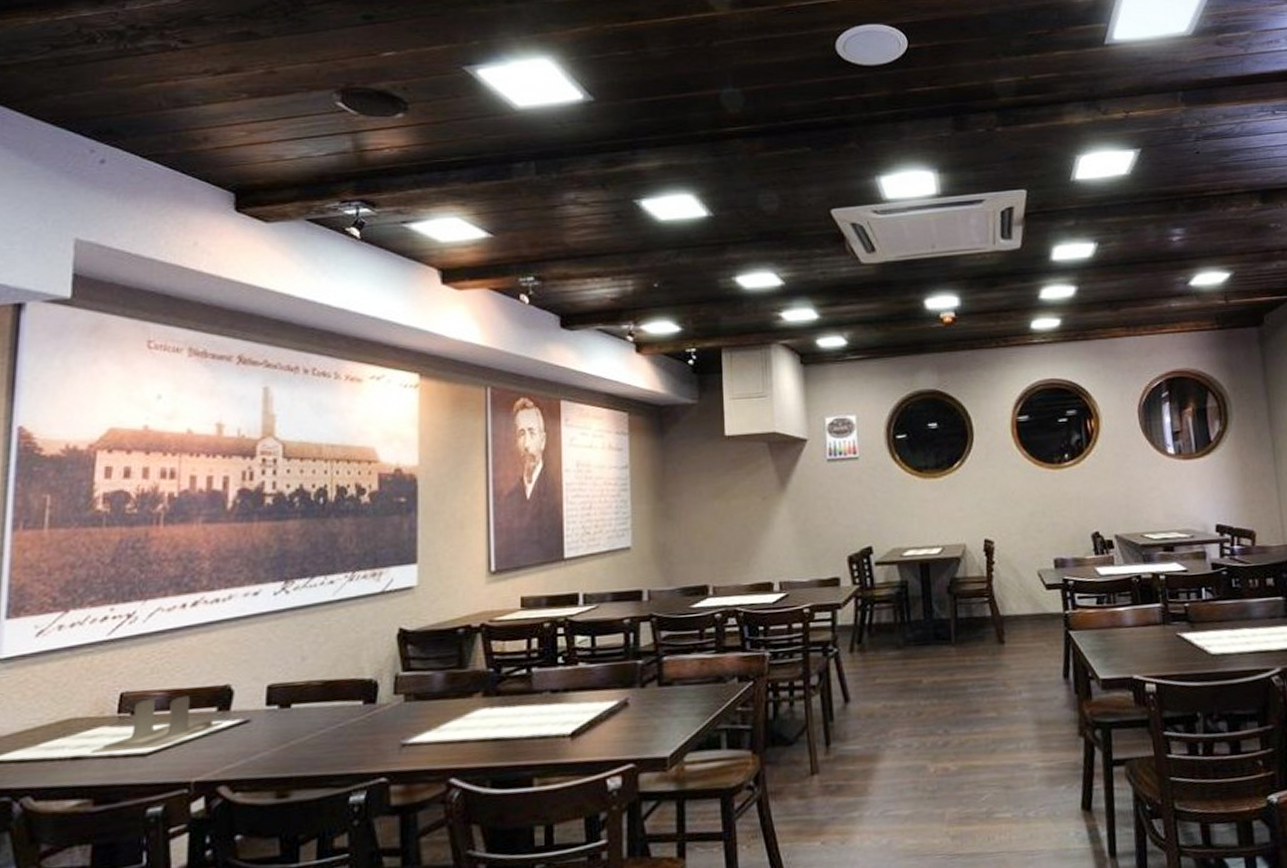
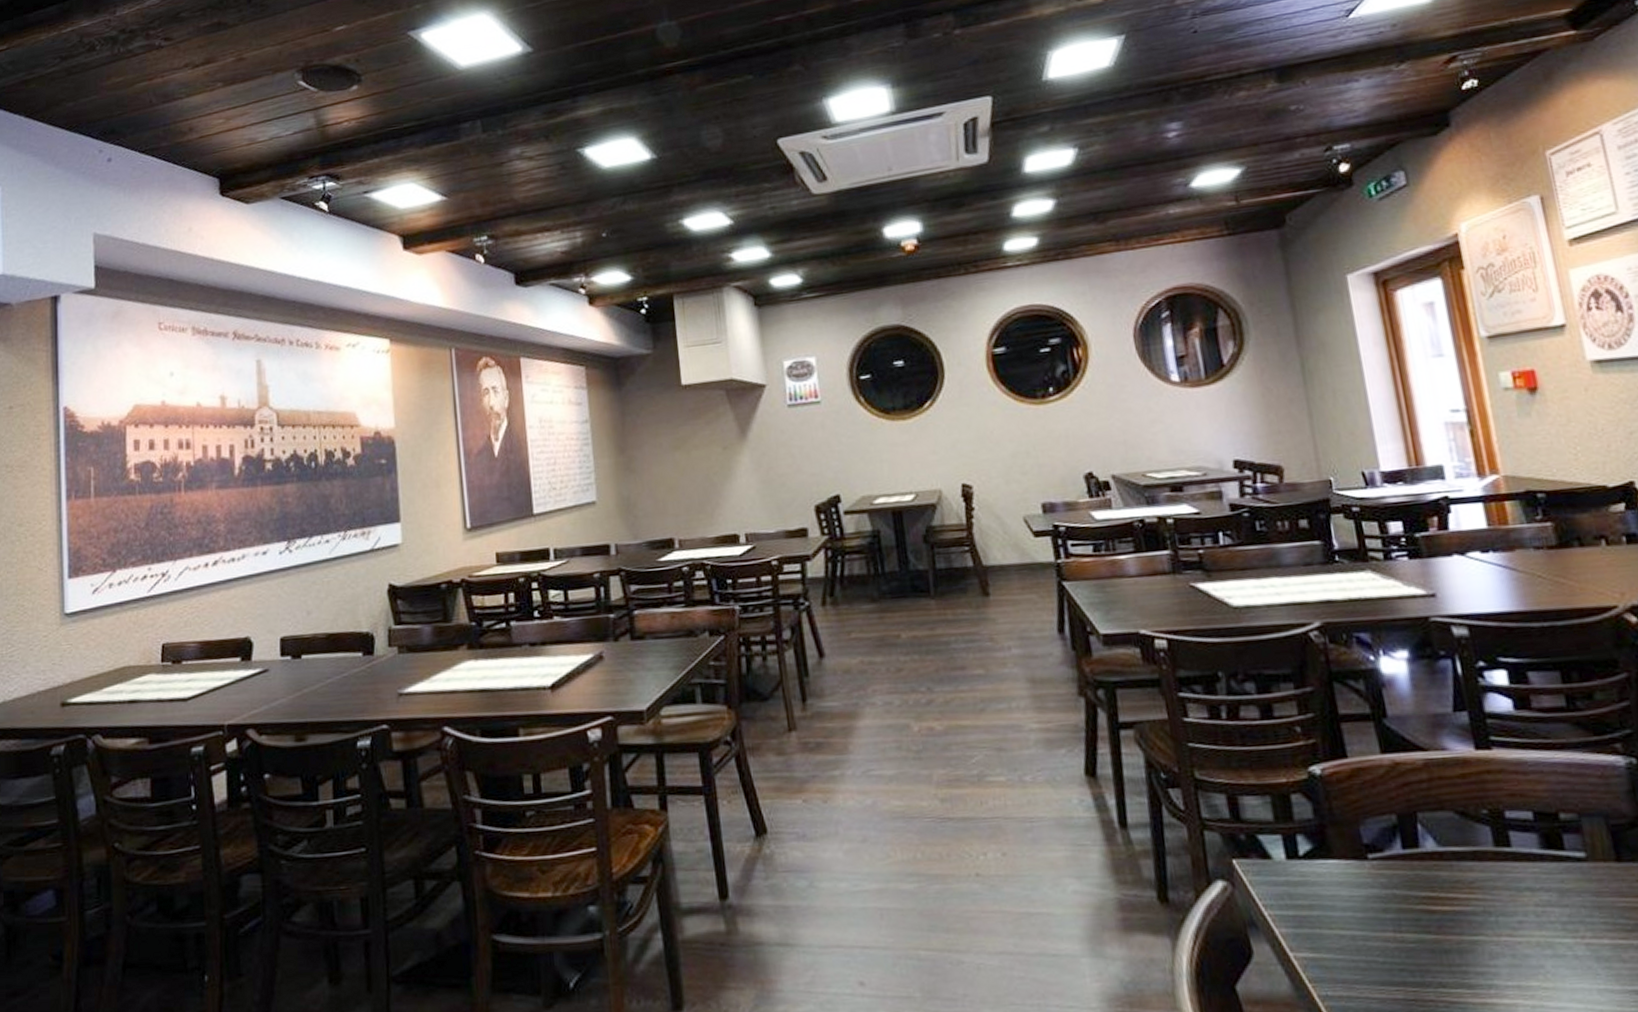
napkin holder: present [89,695,224,753] -> none [142,646,248,698]

